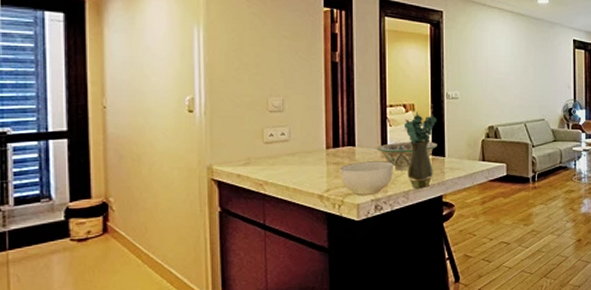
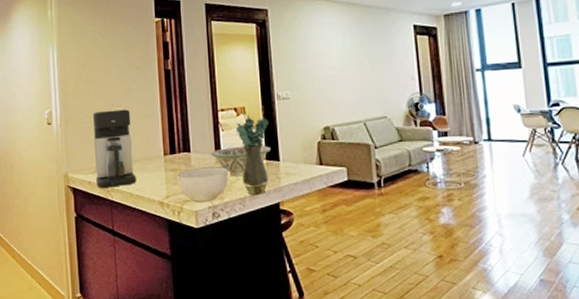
coffee maker: none [246,100,294,182] -> present [93,109,136,189]

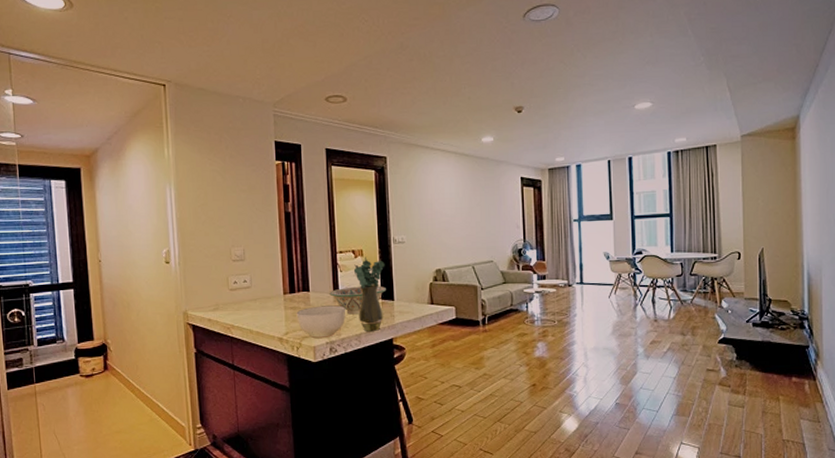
coffee maker: present [93,109,136,189] -> none [213,249,256,326]

